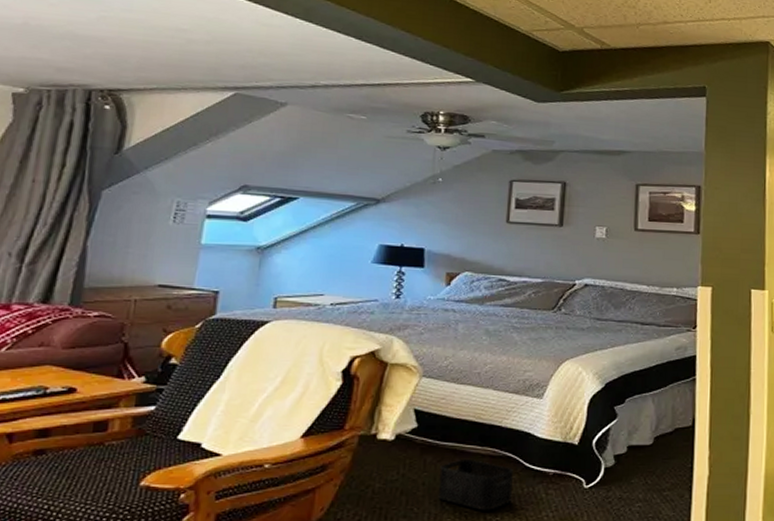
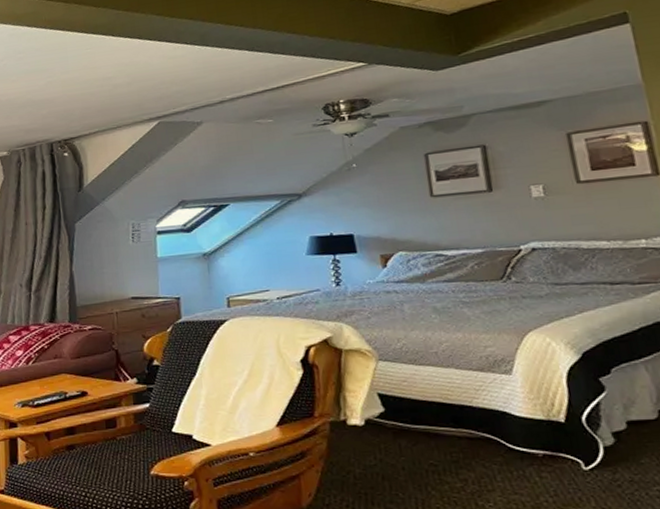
storage bin: present [438,458,513,511] -> none [416,441,502,496]

